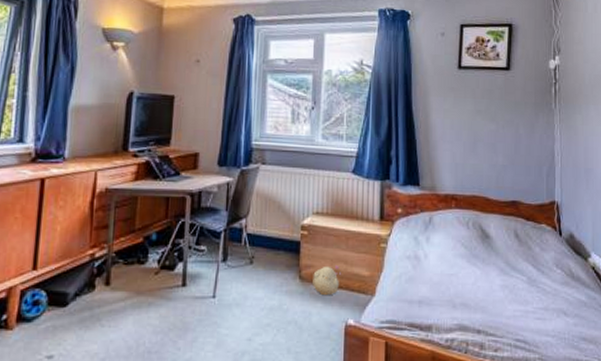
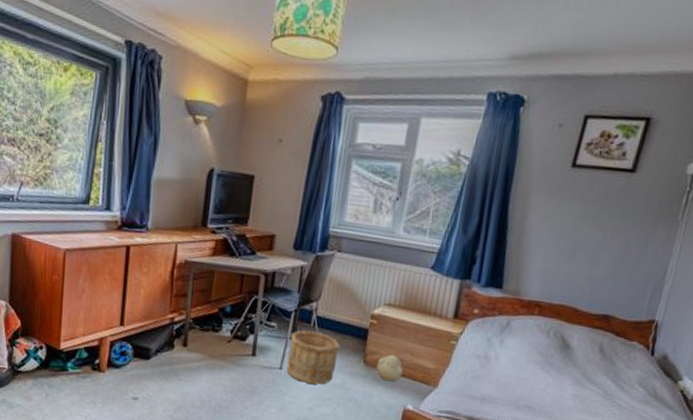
wooden bucket: none [220,250,274,311] -> present [287,330,341,385]

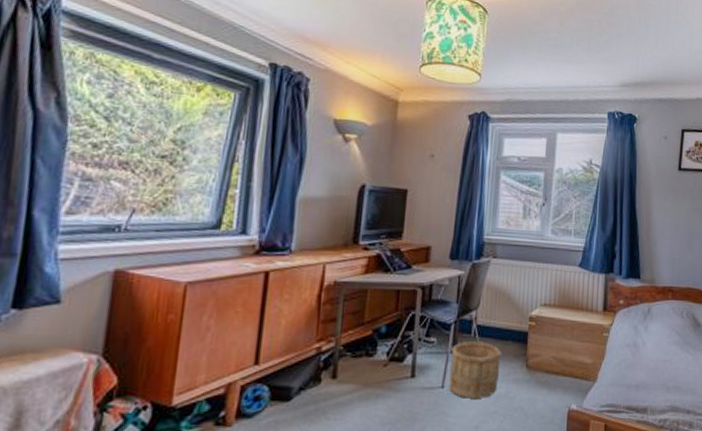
plush toy: present [376,354,407,382] -> none [539,353,567,383]

